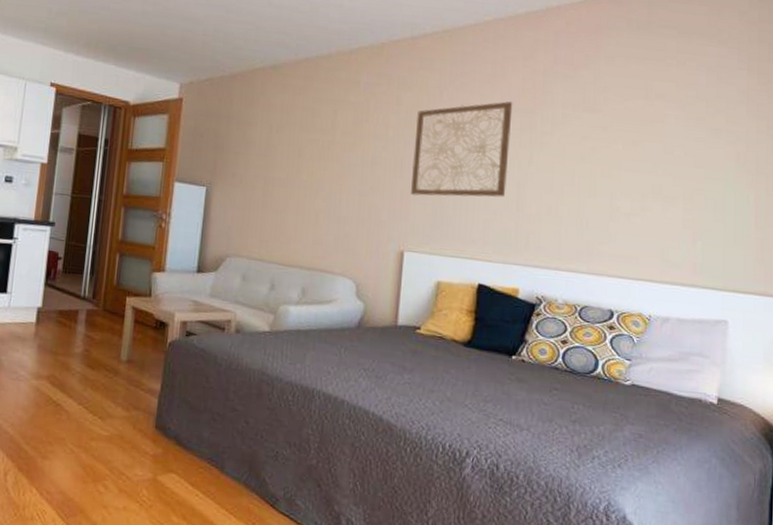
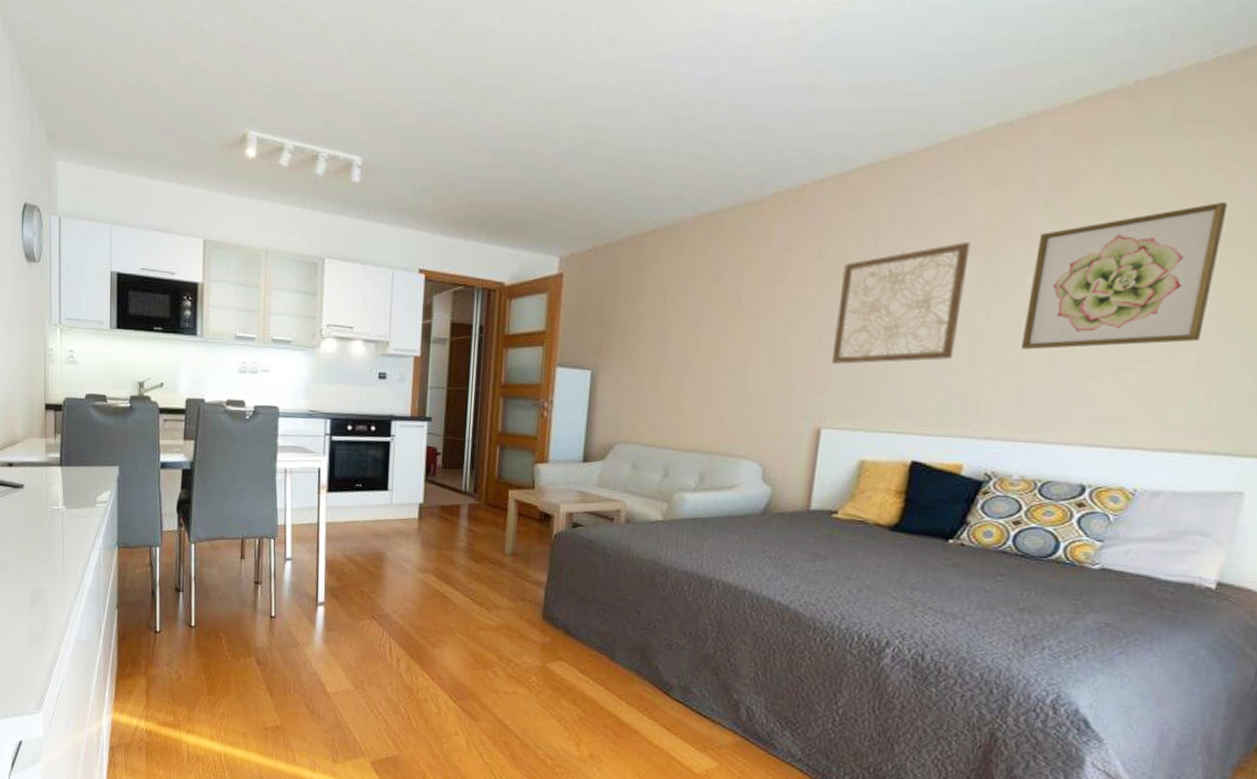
wall art: none [556,88,691,195] -> present [1020,202,1228,350]

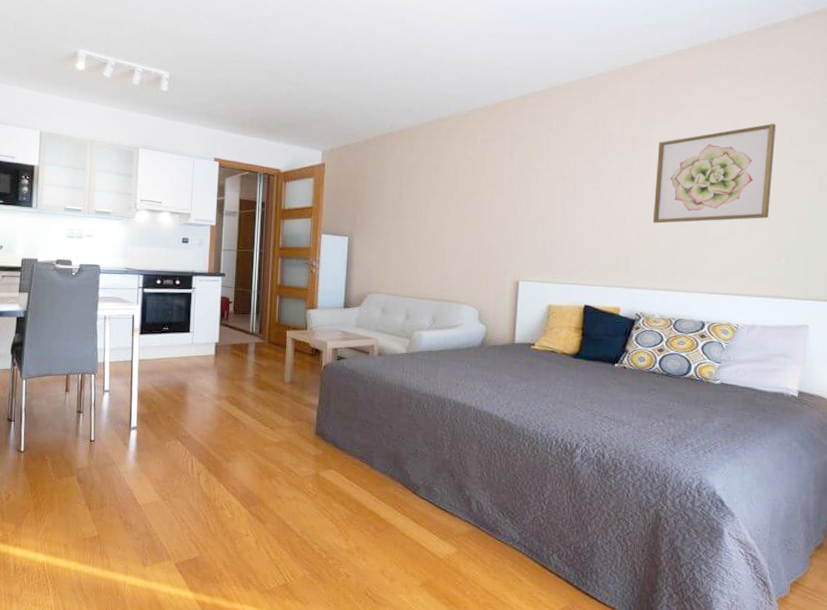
wall art: present [831,242,971,364] -> none [523,147,613,233]

